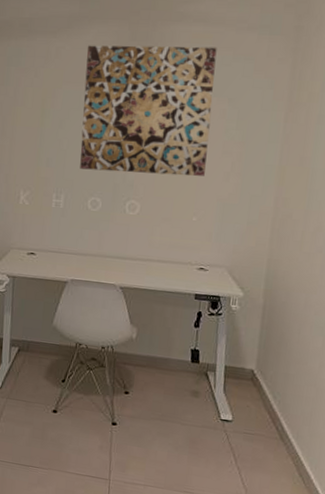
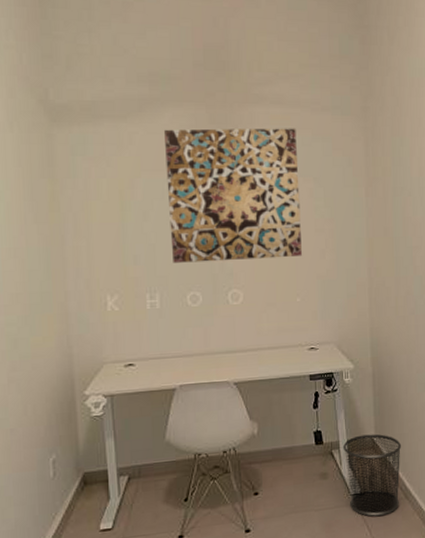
waste bin: none [218,363,285,450] -> present [343,433,402,517]

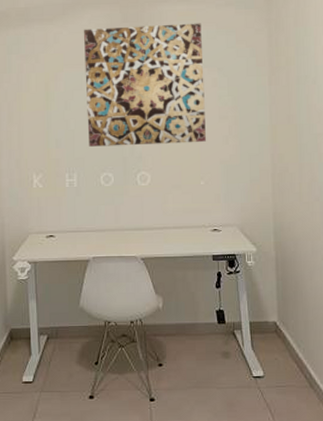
waste bin: present [343,433,402,517] -> none [245,318,306,401]

